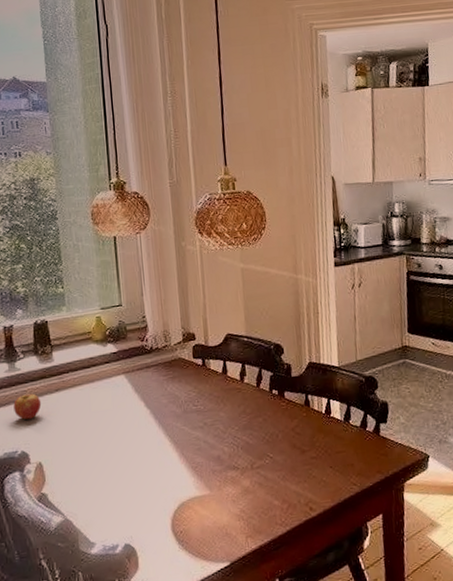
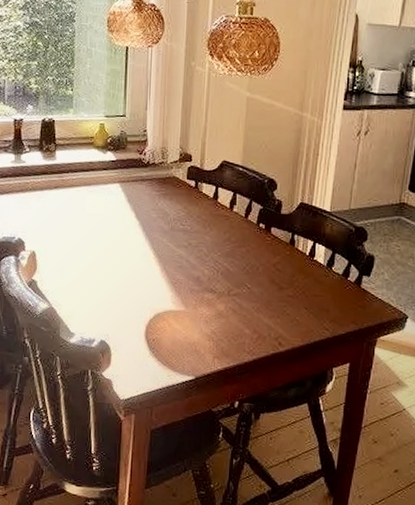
fruit: present [13,393,42,420] -> none [15,186,41,210]

